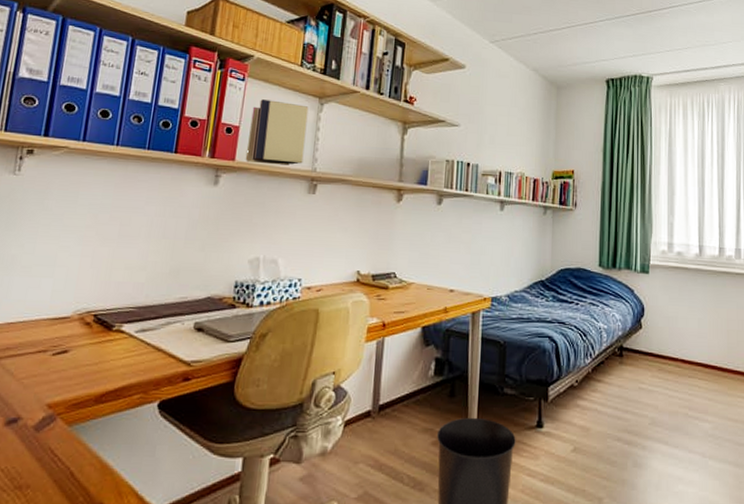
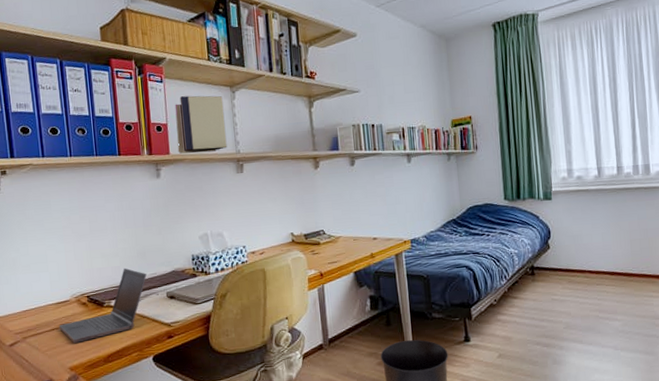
laptop computer: none [47,285,175,373] -> present [58,268,147,343]

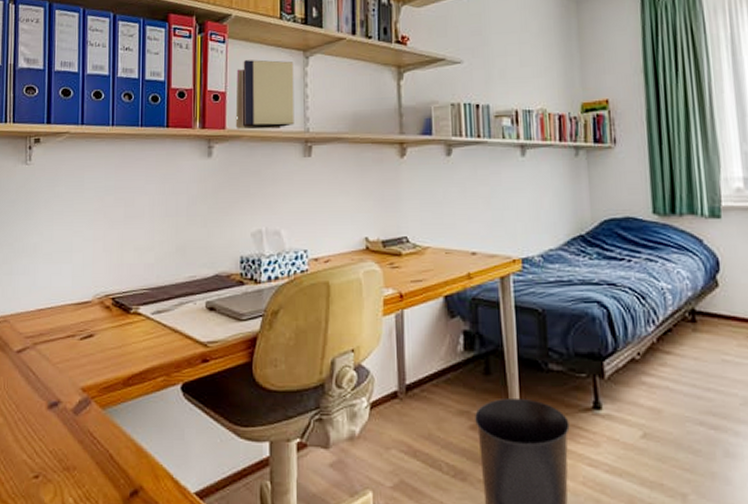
laptop computer: present [58,268,147,343] -> none [75,266,184,357]

